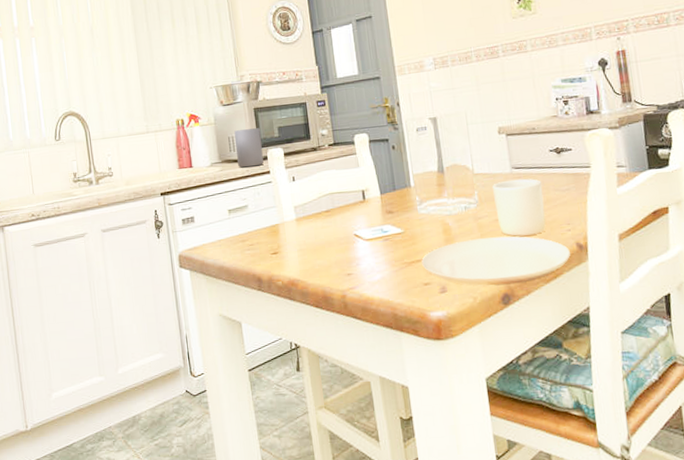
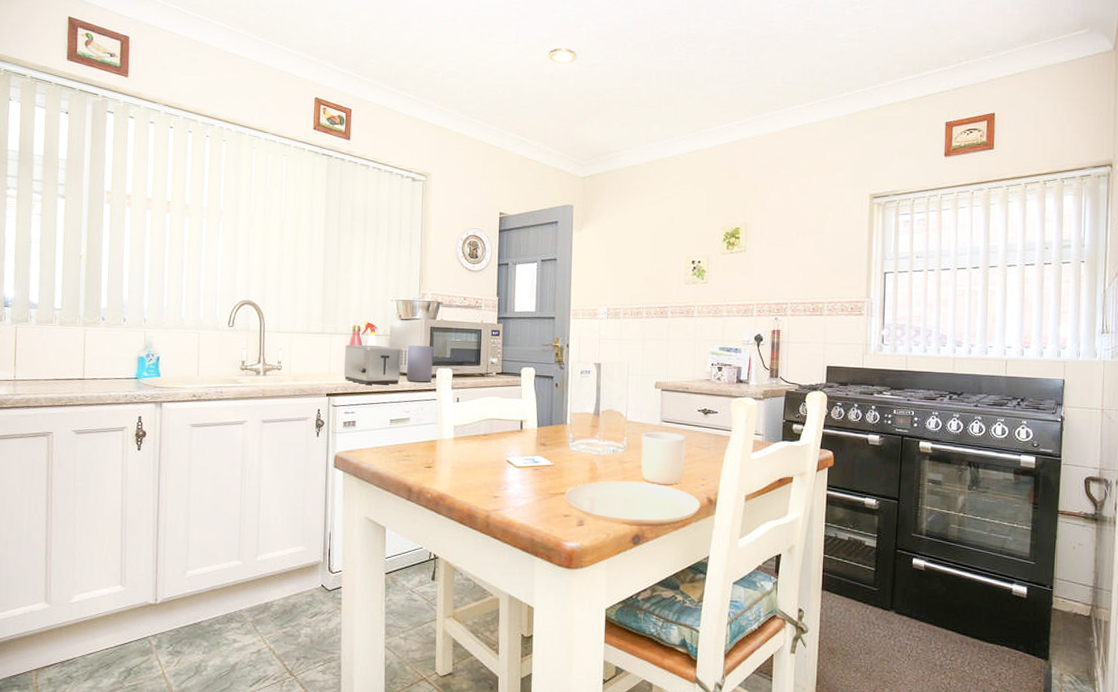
toaster: none [171,134,231,179] -> present [344,344,401,386]

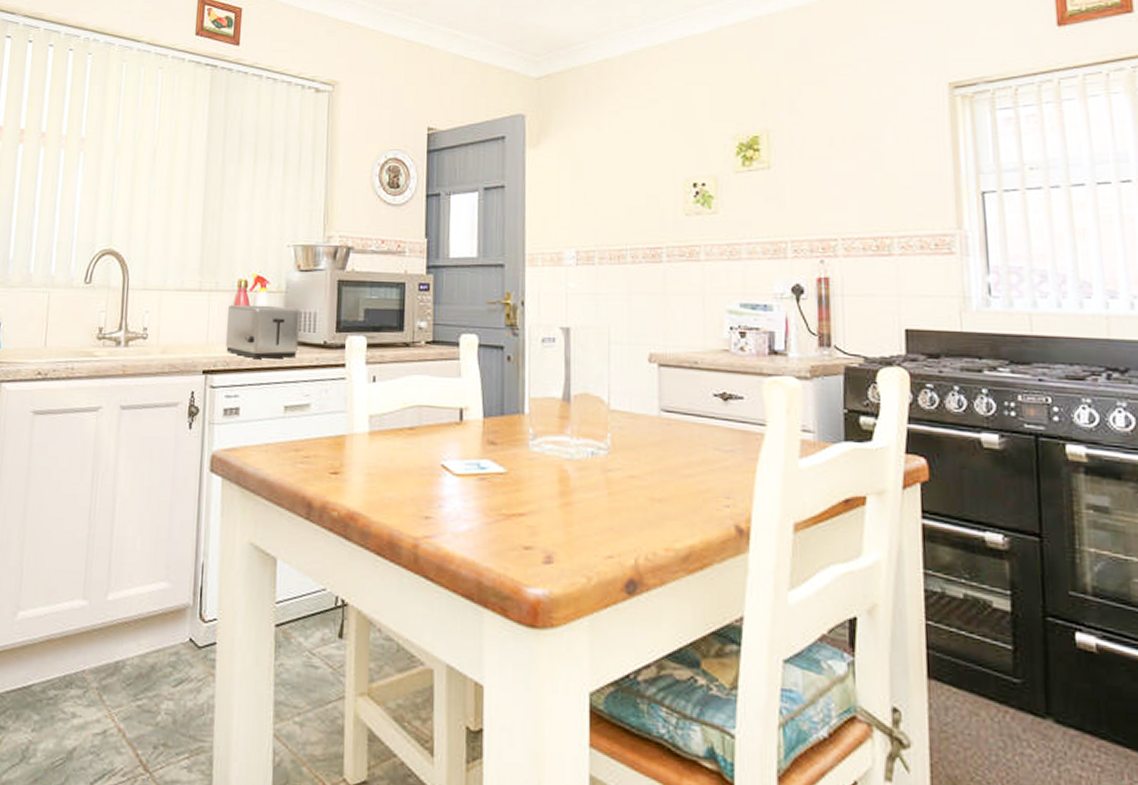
canister: present [407,345,433,383] -> none [306,305,341,355]
plate: present [565,480,700,527] -> none [525,497,725,568]
mug: present [640,431,686,485] -> none [631,425,699,505]

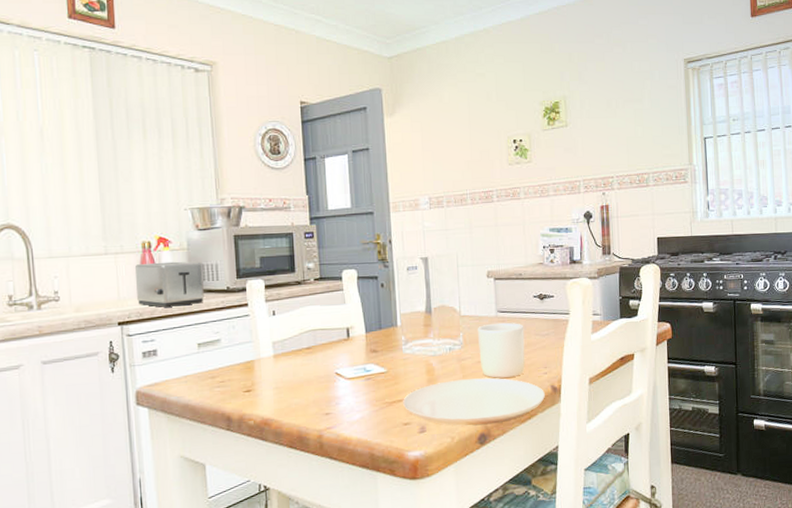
plate: none [525,497,725,568] -> present [403,377,545,426]
mug: none [631,425,699,505] -> present [477,322,526,378]

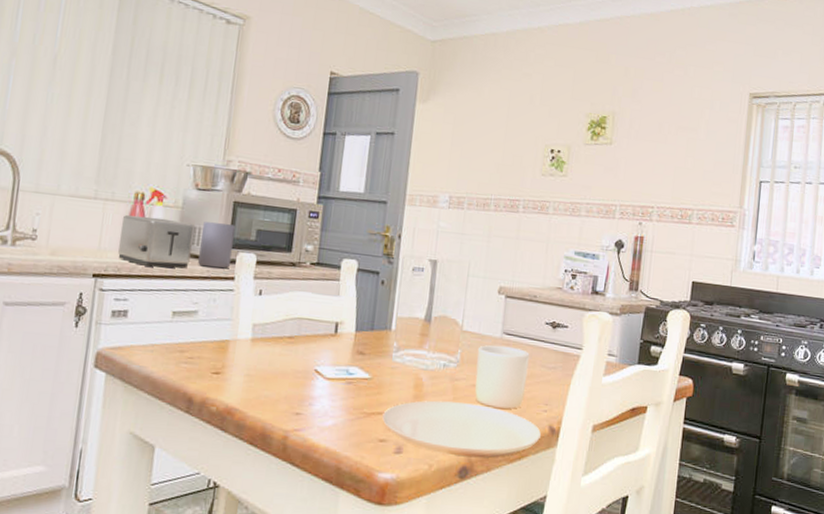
canister: none [210,257,241,299] -> present [198,222,235,269]

